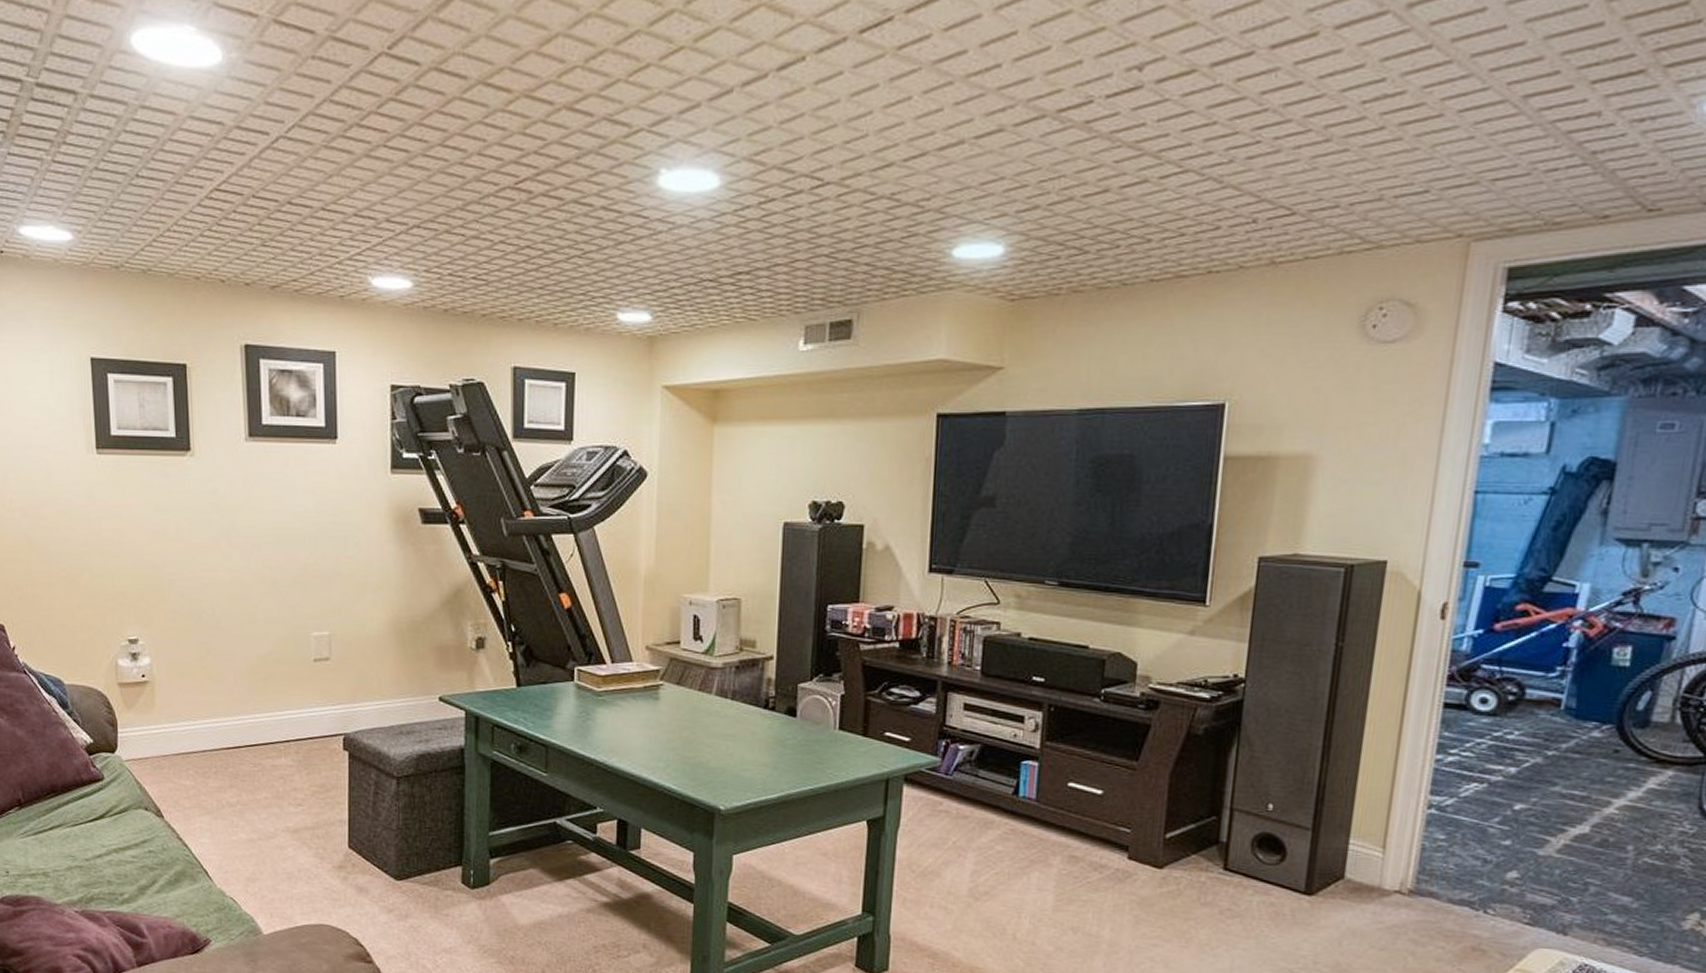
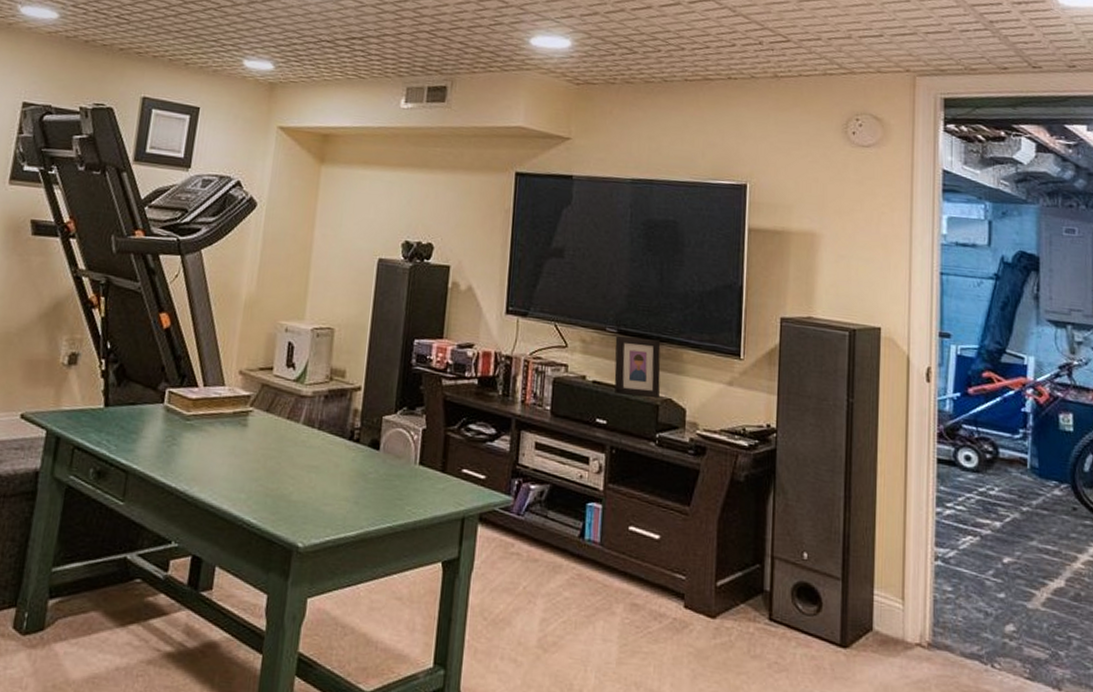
picture frame: none [1053,588,1110,653] -> present [614,335,661,399]

